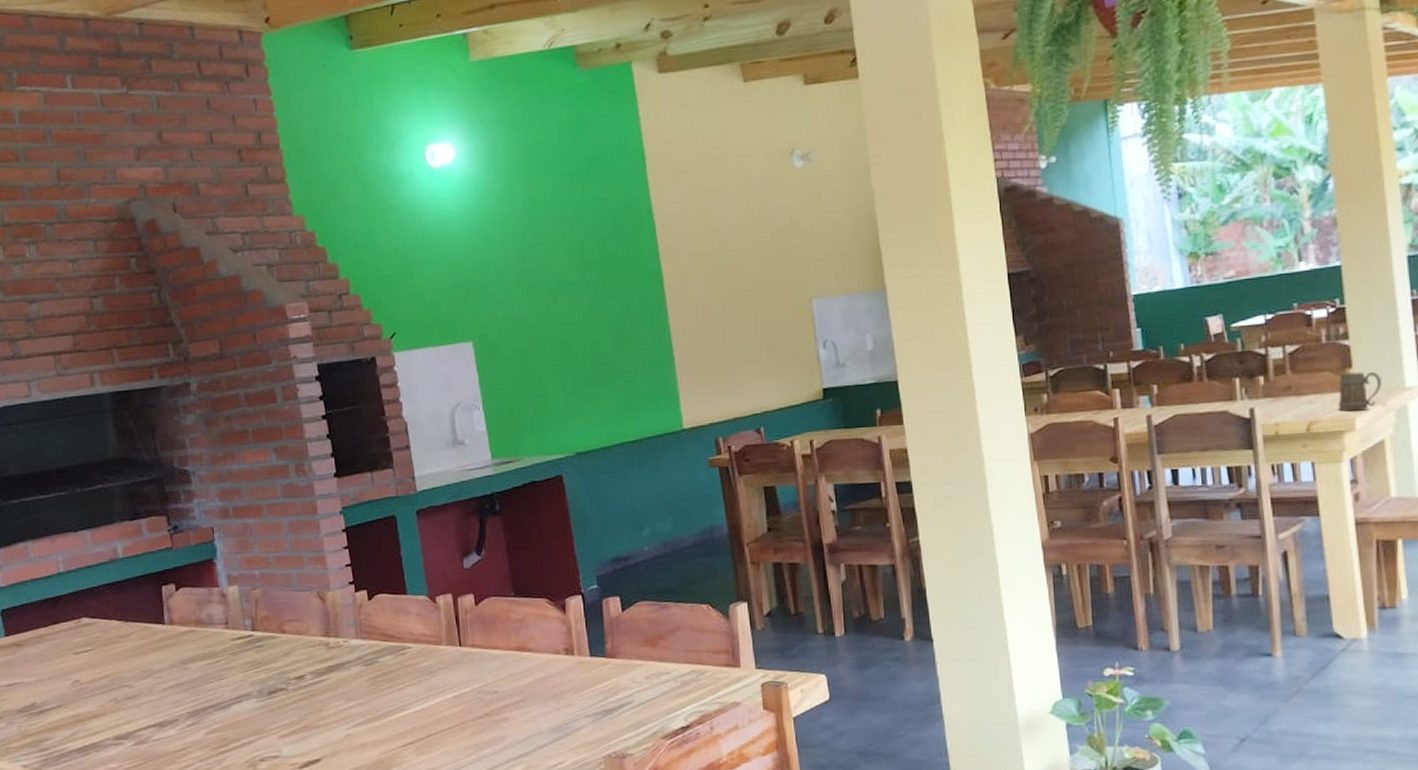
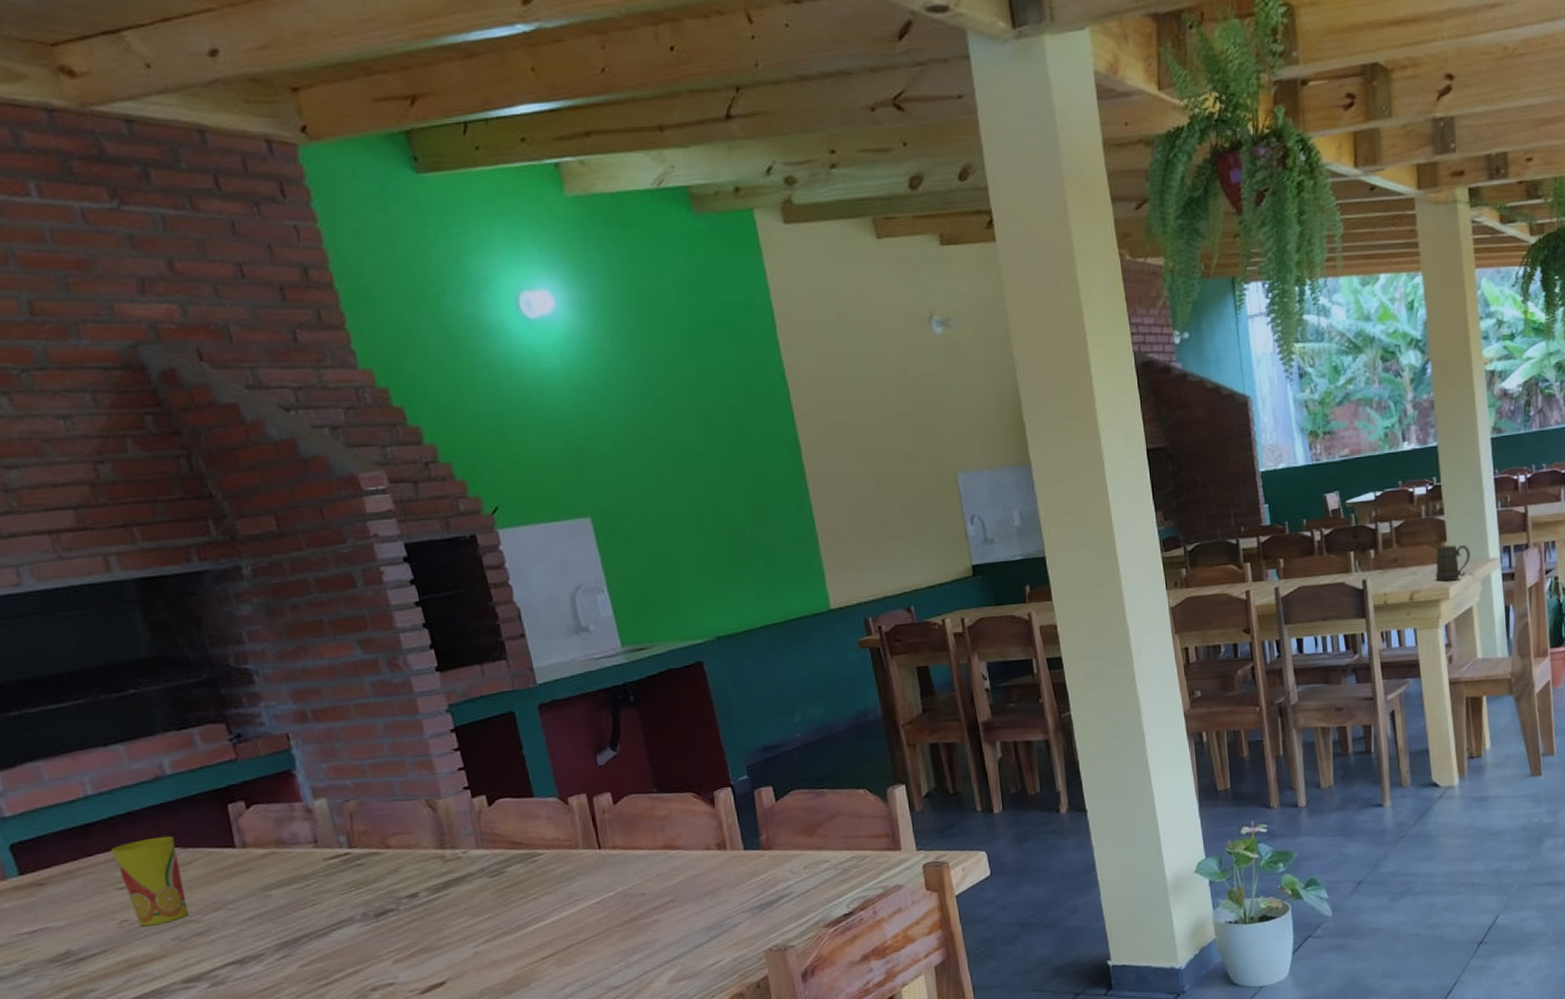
cup: none [72,610,125,688] -> present [111,836,189,927]

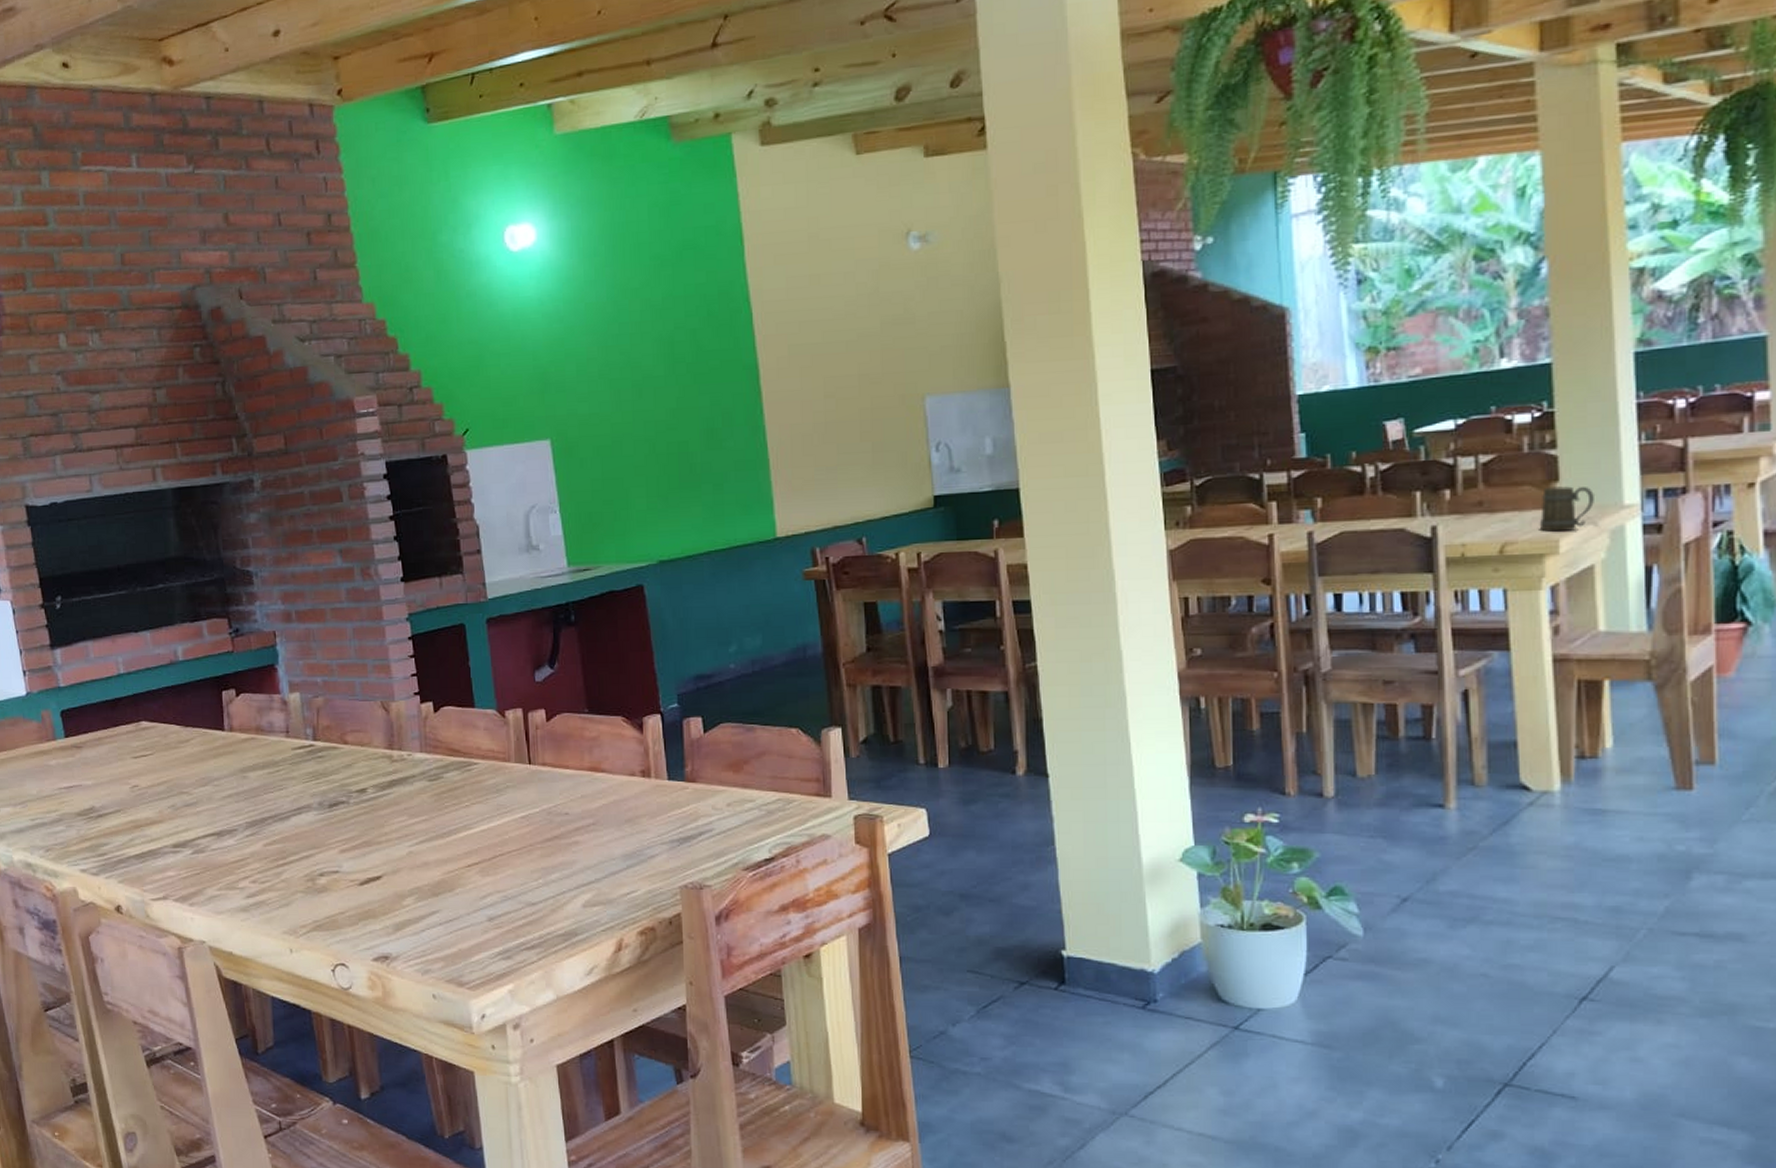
cup: present [111,836,189,927] -> none [131,714,183,793]

